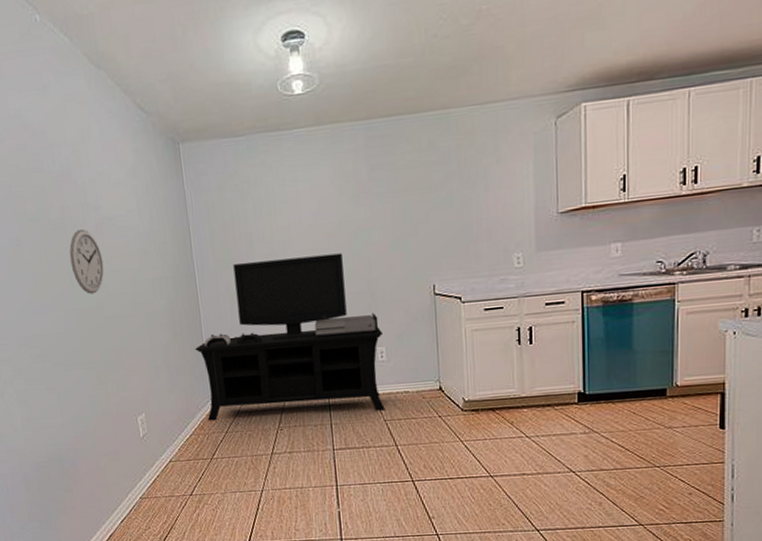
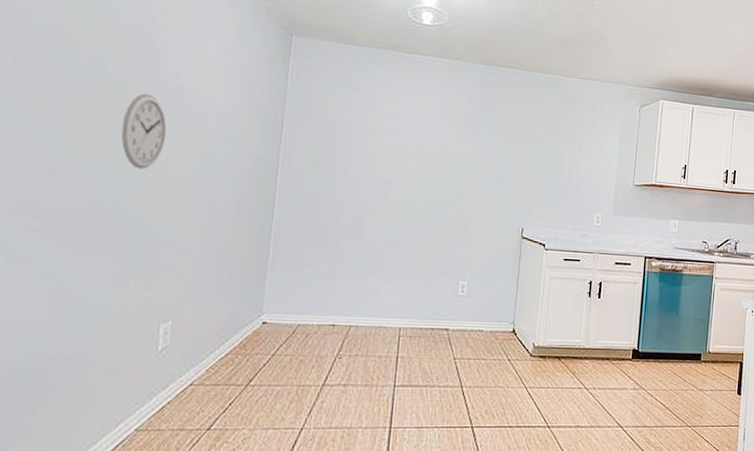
media console: present [195,253,385,421] -> none [252,170,467,348]

